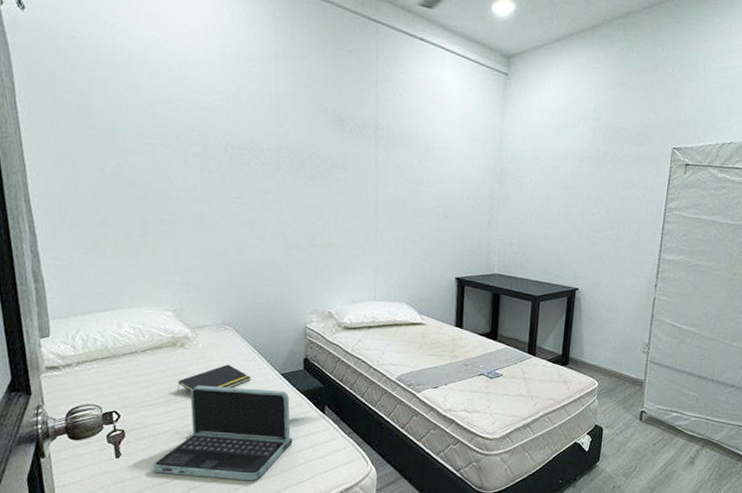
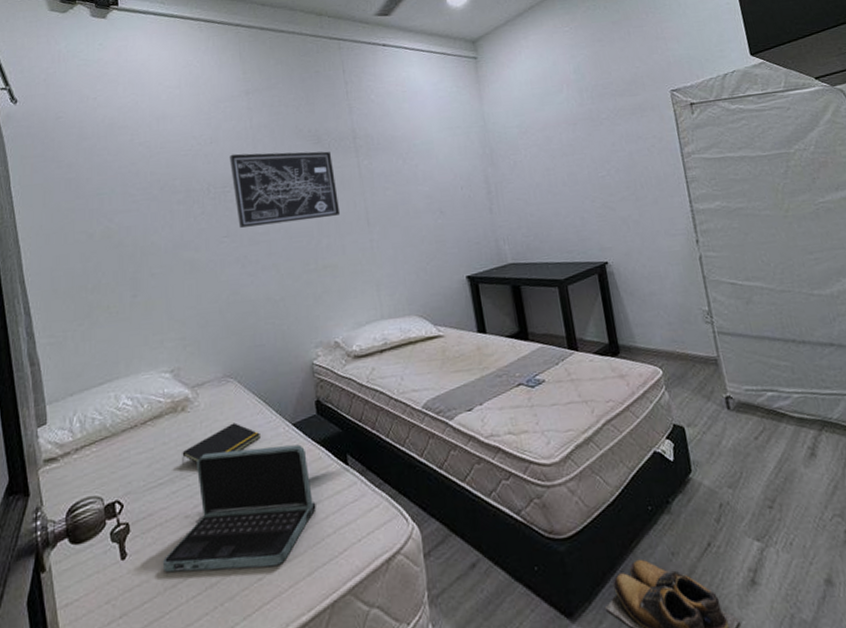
wall art: none [250,117,352,200] -> present [229,151,341,228]

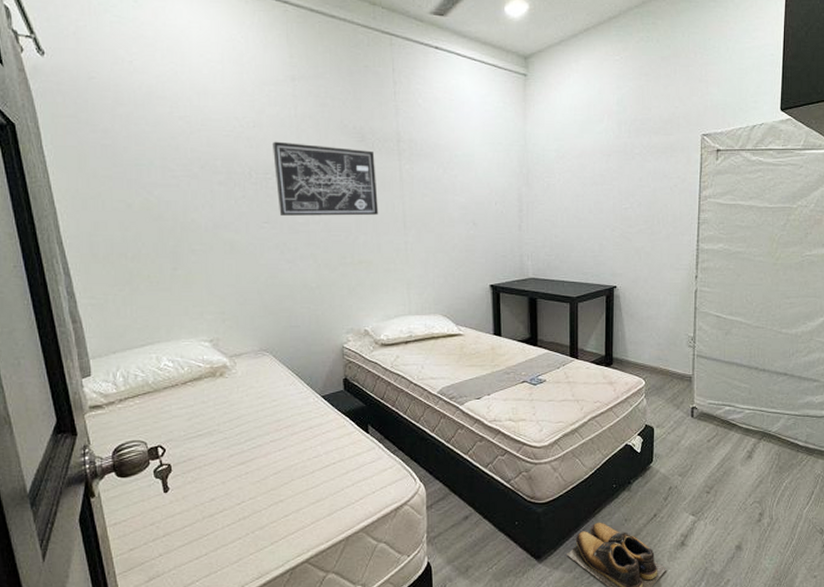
laptop: present [162,444,316,573] -> none [201,413,338,507]
notepad: present [182,422,260,465] -> none [220,390,292,421]

